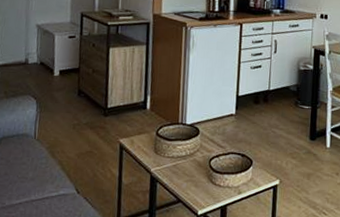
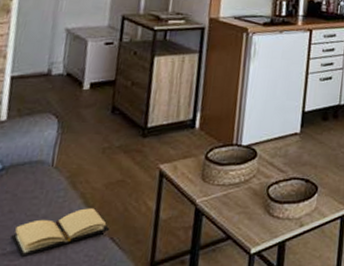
book: none [8,173,84,211] -> present [11,208,110,258]

